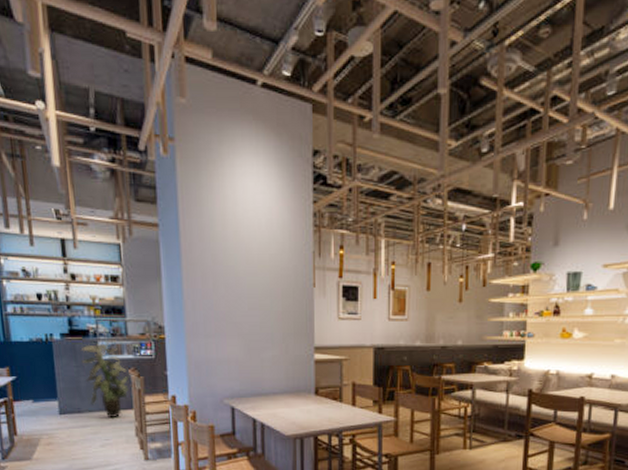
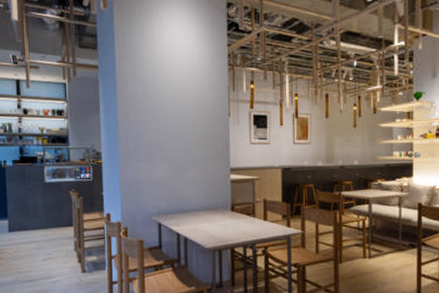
indoor plant: present [80,339,129,419] -> none [29,164,70,235]

